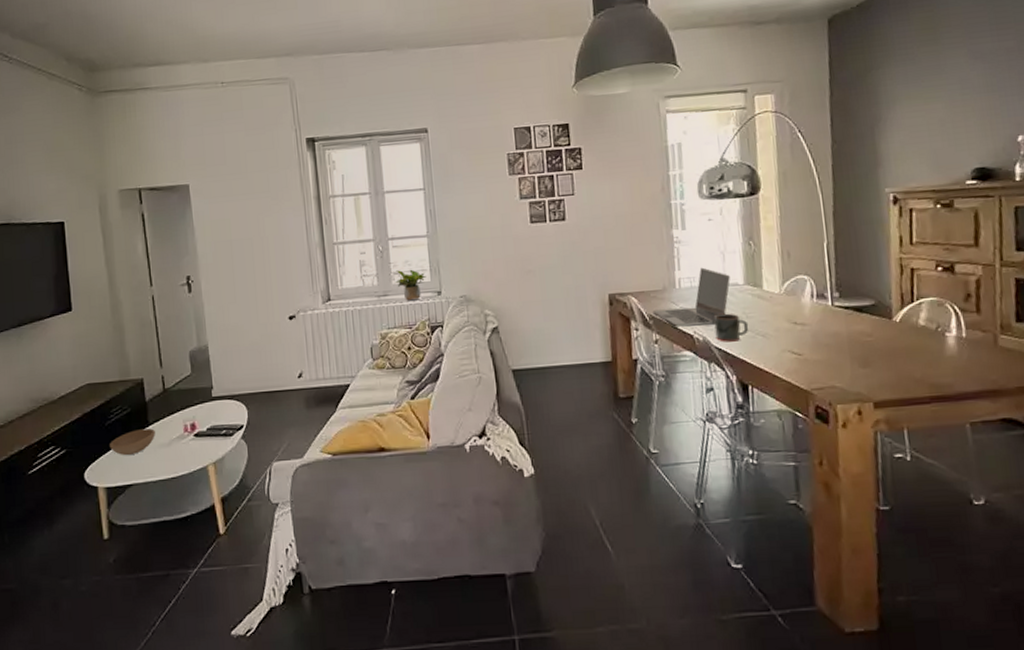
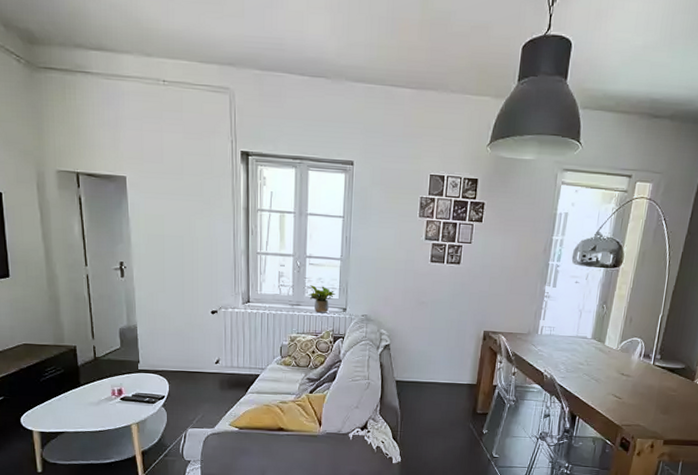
bowl: present [110,428,155,455] -> none [44,388,86,408]
laptop: present [652,267,730,327] -> none [516,320,582,366]
mug: present [714,313,749,342] -> none [560,359,588,382]

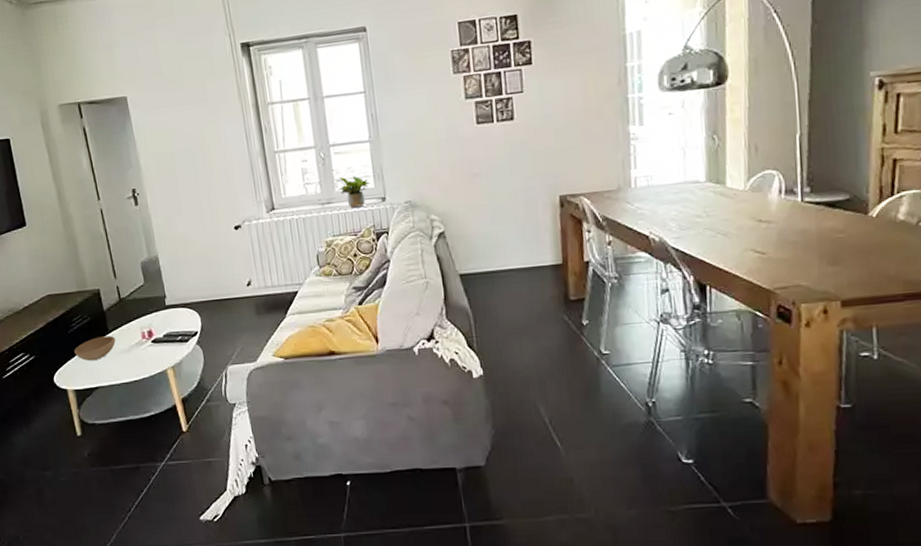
bowl: none [44,388,86,408] -> present [74,336,116,361]

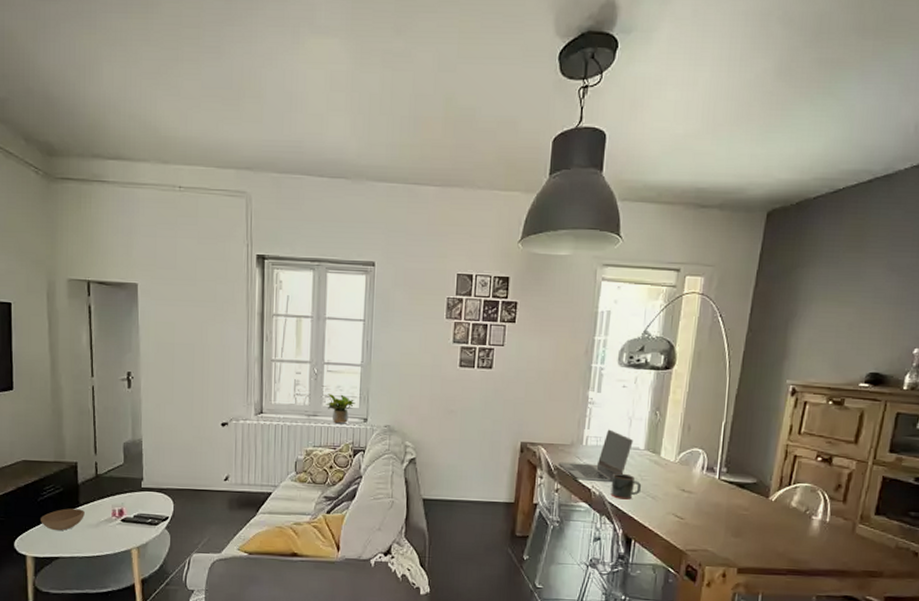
laptop: none [606,165,691,228] -> present [558,429,633,482]
mug: none [671,212,709,242] -> present [610,473,642,500]

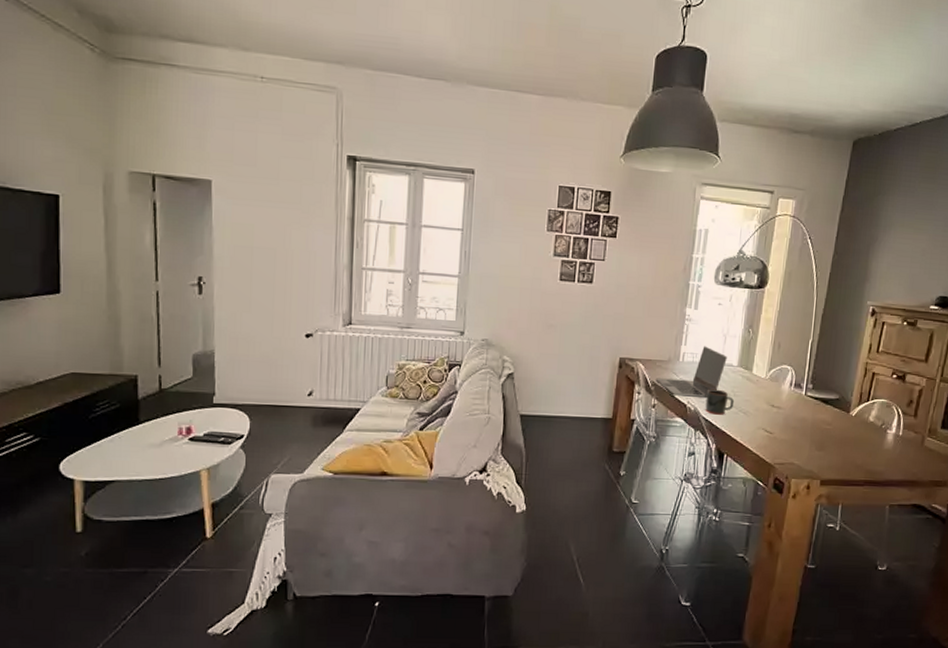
bowl: present [41,508,85,530] -> none [92,426,146,451]
potted plant: present [326,394,355,424] -> none [420,305,452,337]

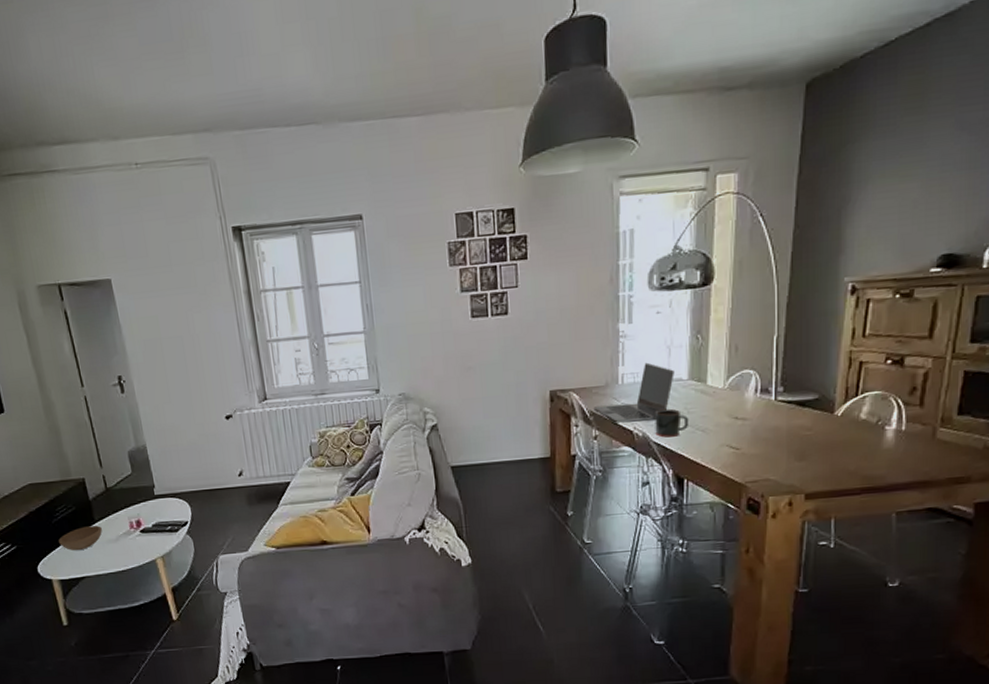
bowl: none [92,426,146,451] -> present [58,525,102,550]

